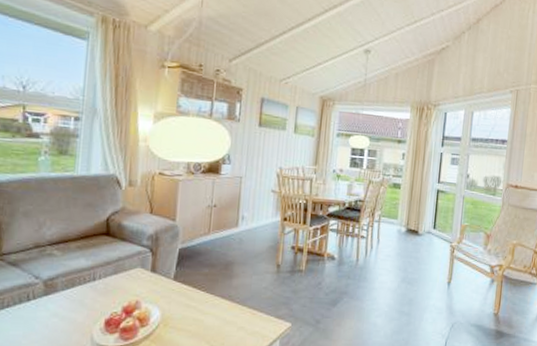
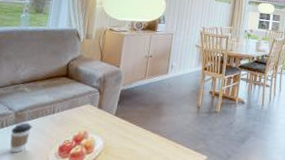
coffee cup: none [40,293,68,331] -> present [10,122,33,153]

